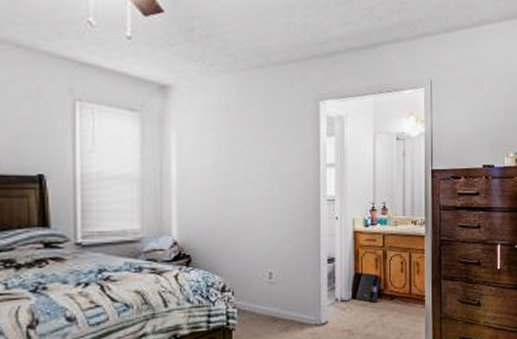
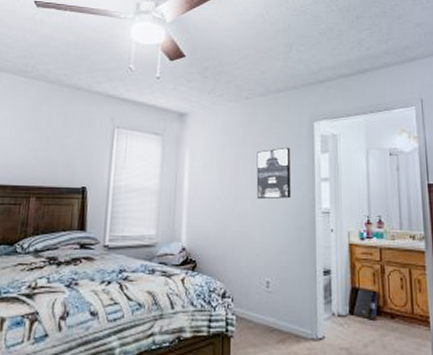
wall art: none [256,129,294,187] -> present [256,147,291,200]

